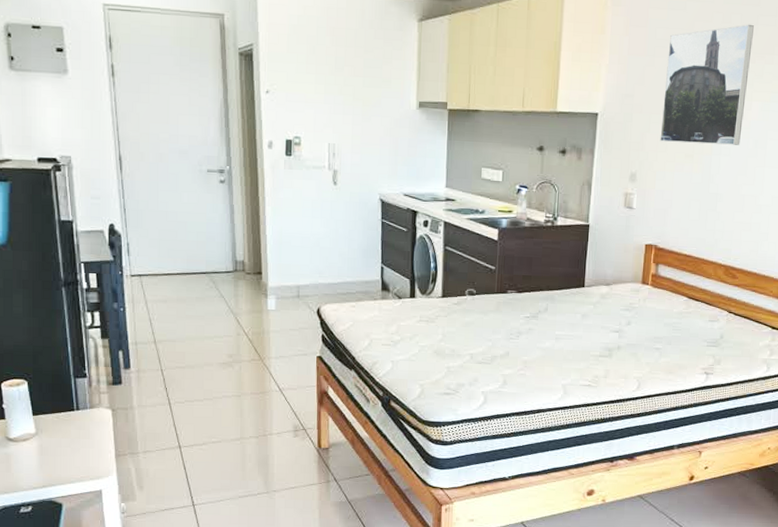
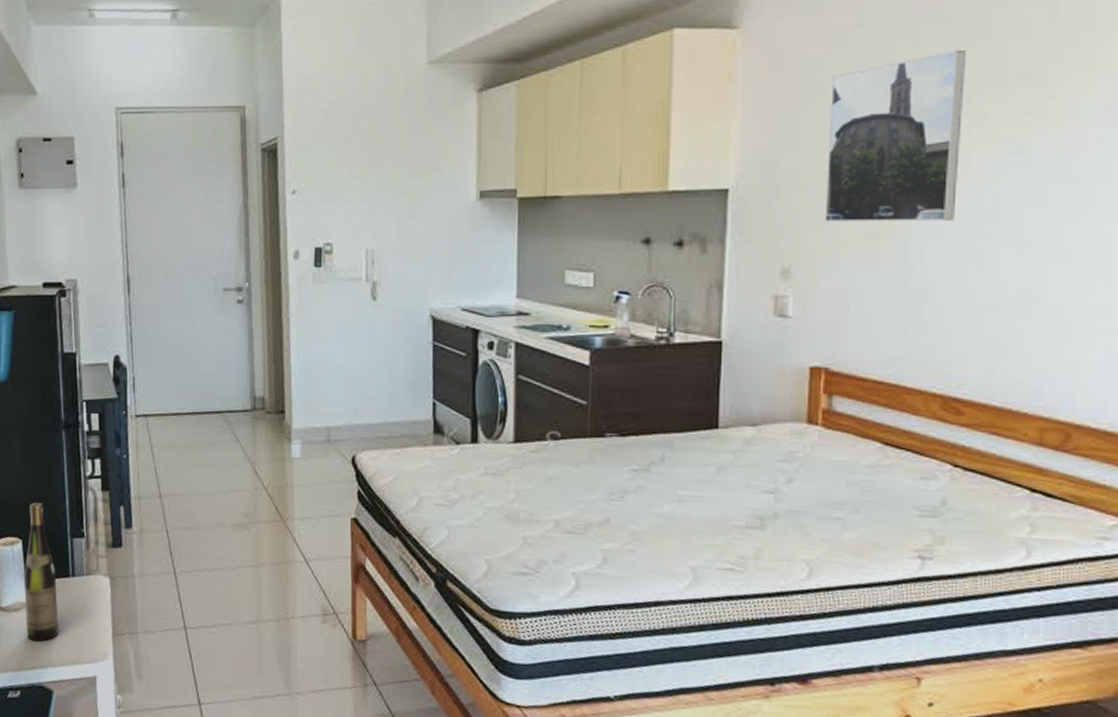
wine bottle: none [30,349,66,465] -> present [23,502,59,642]

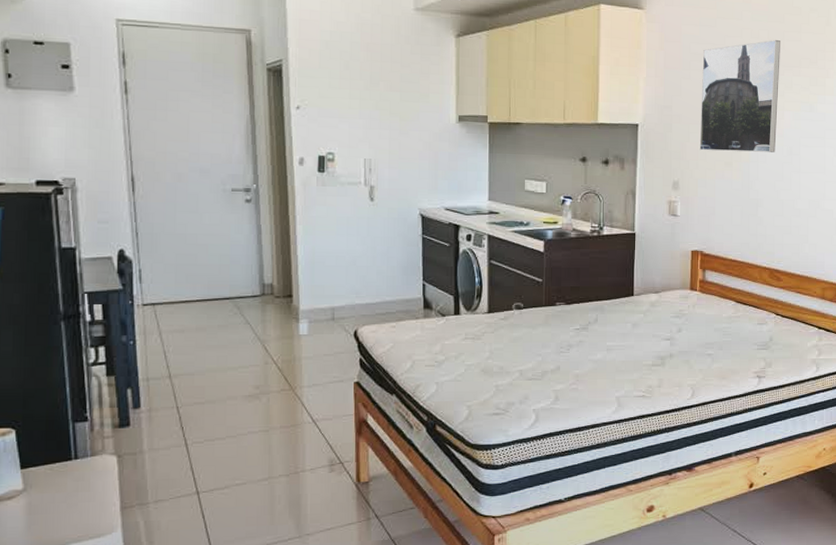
wine bottle: present [23,502,59,642] -> none [18,392,61,526]

